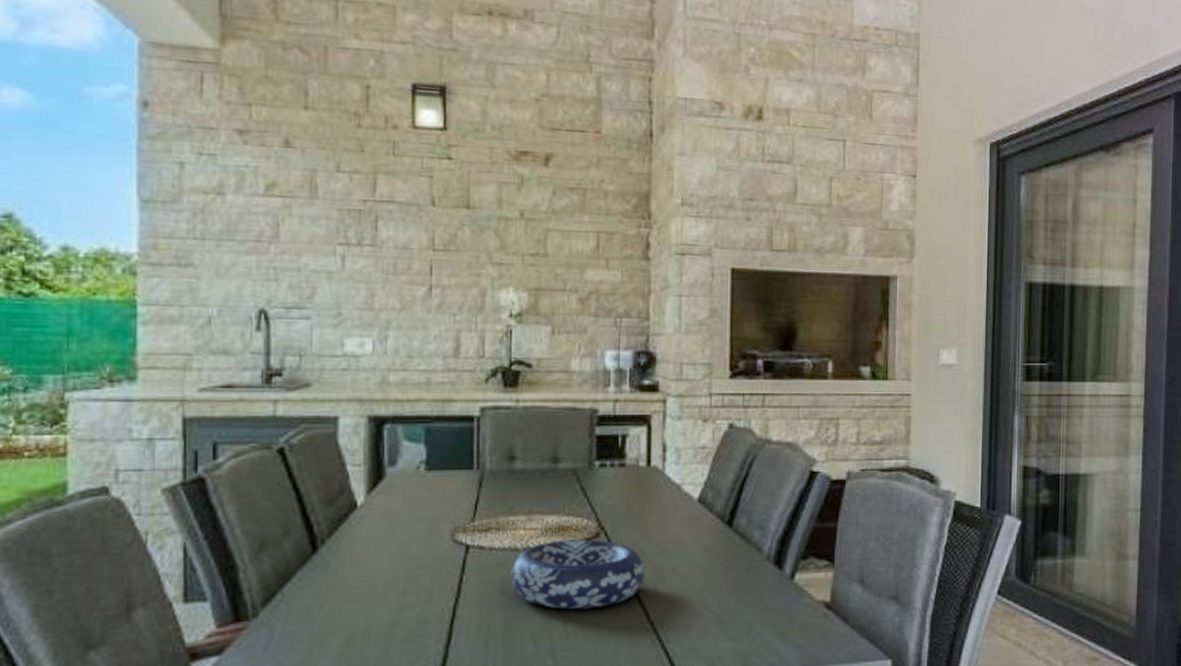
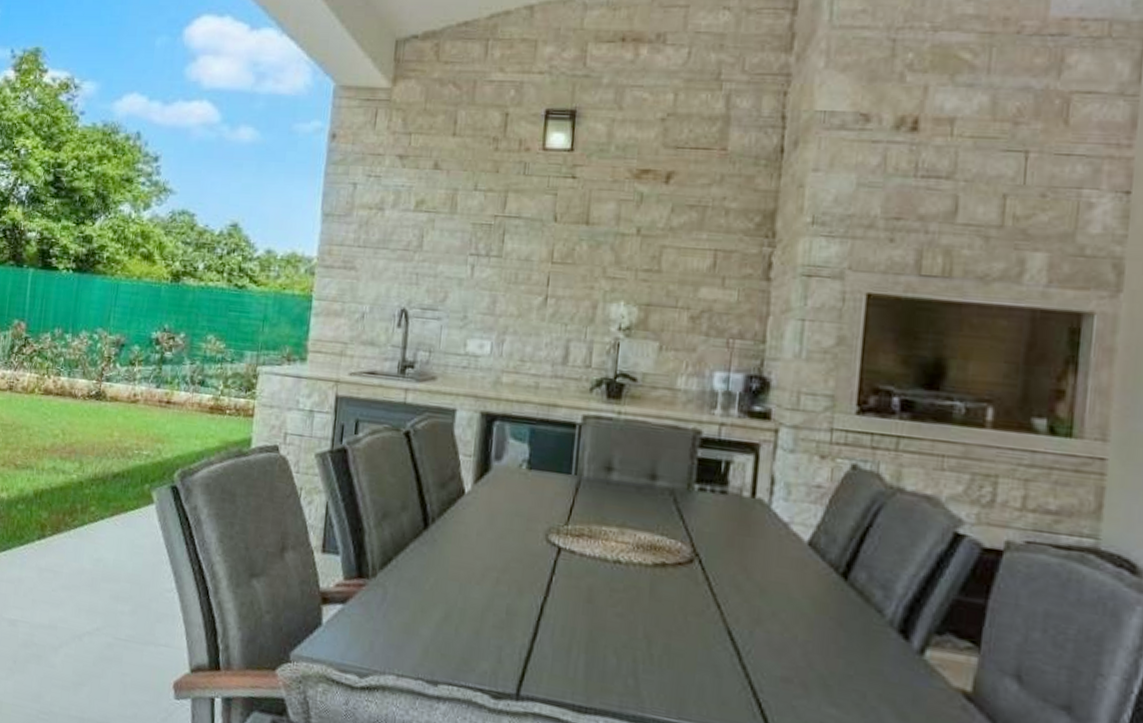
decorative bowl: present [511,539,645,610] -> none [598,558,741,638]

